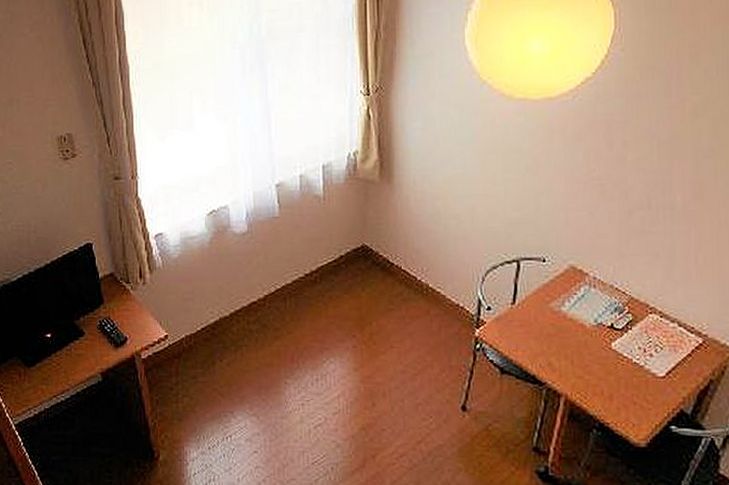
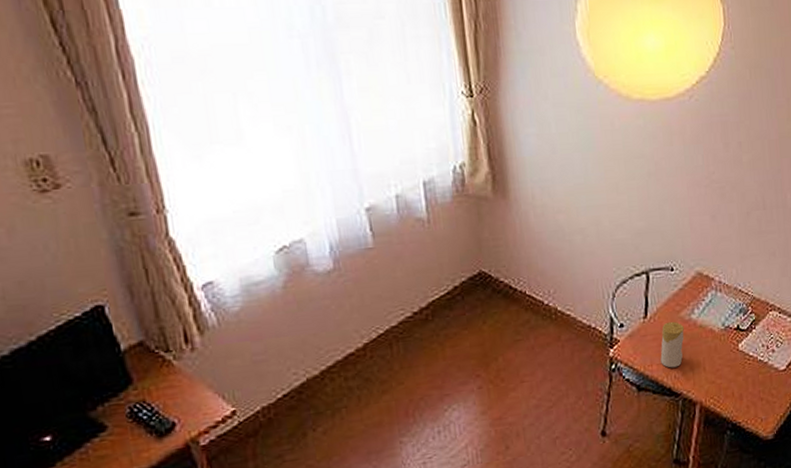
candle: none [526,311,553,356] -> present [660,321,684,368]

